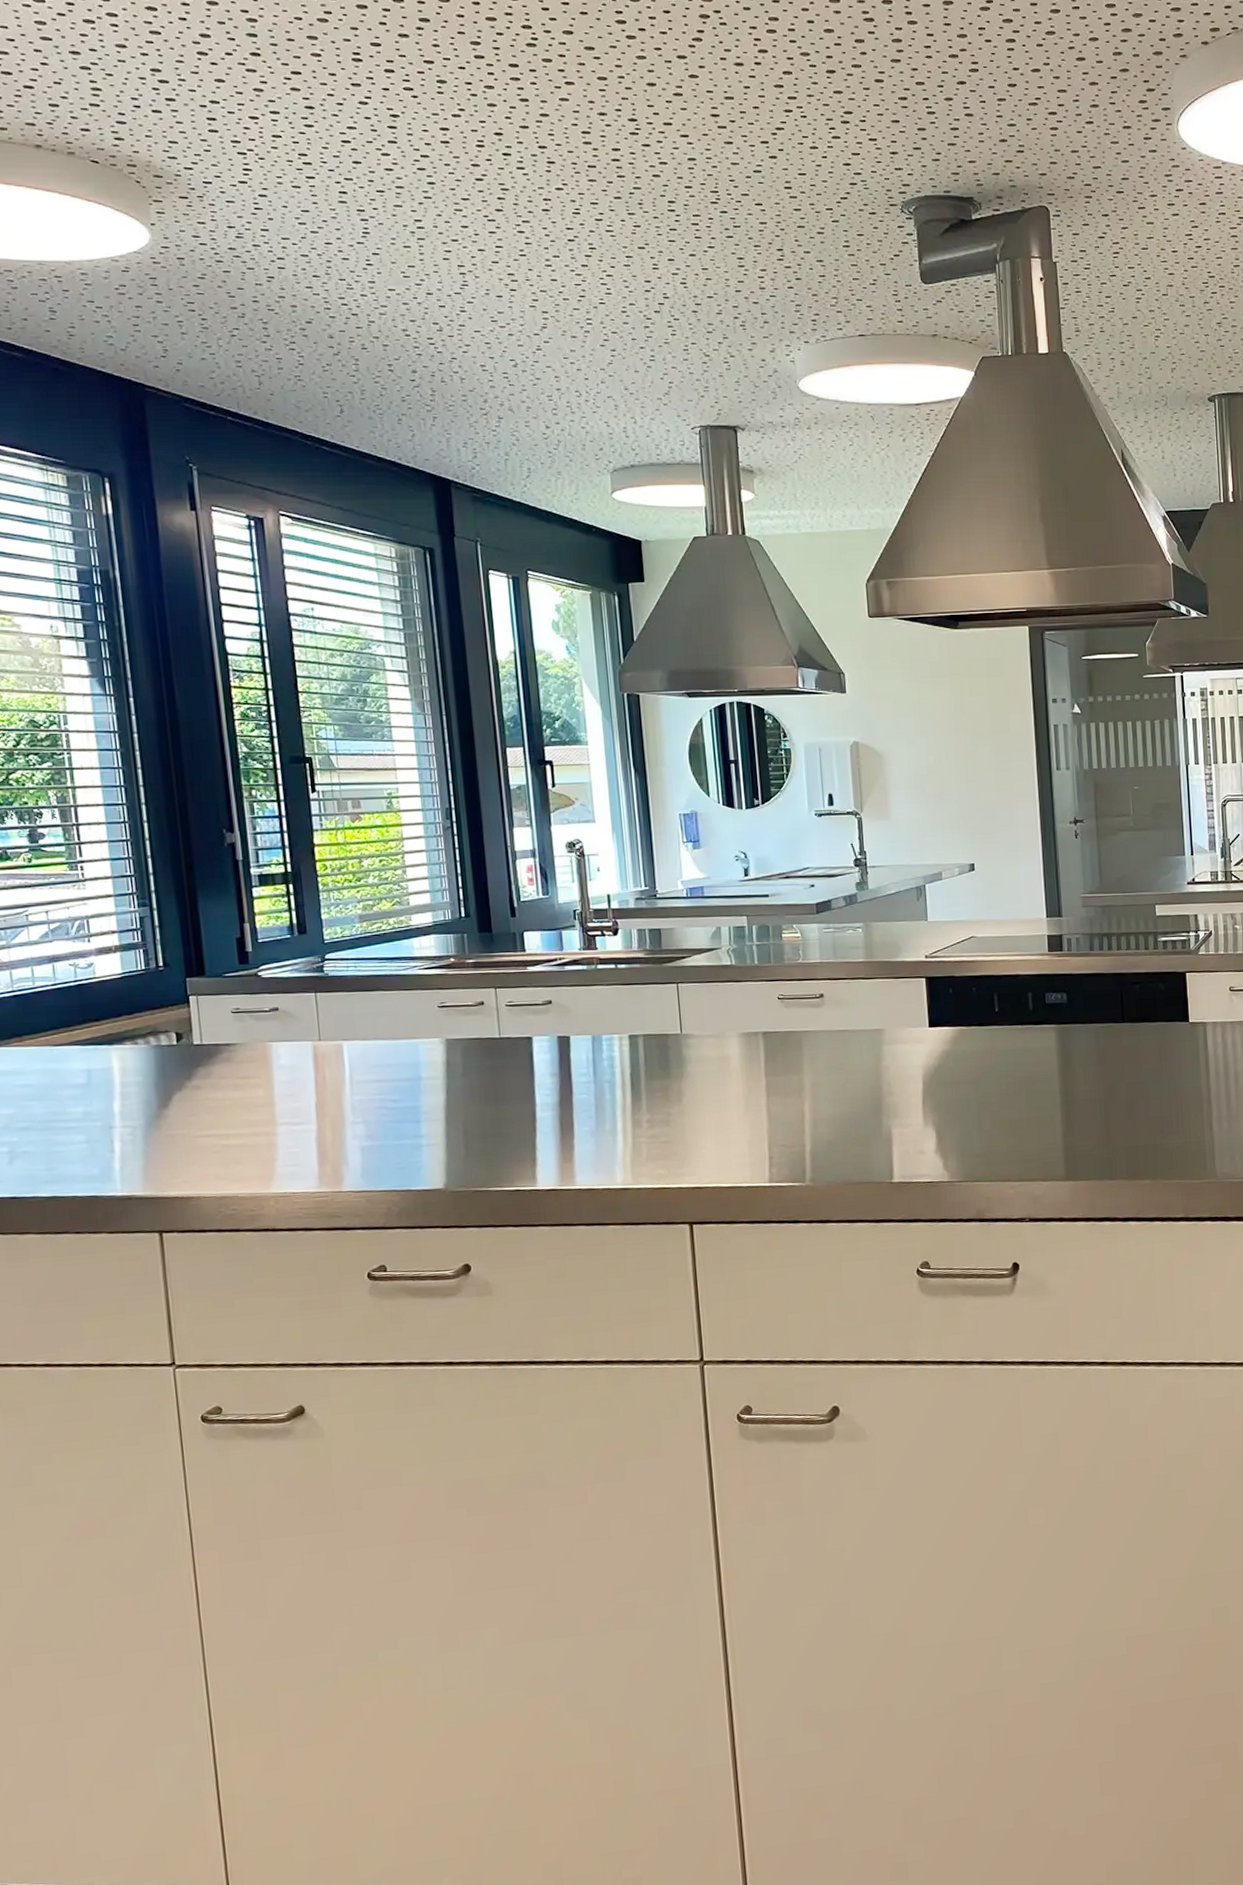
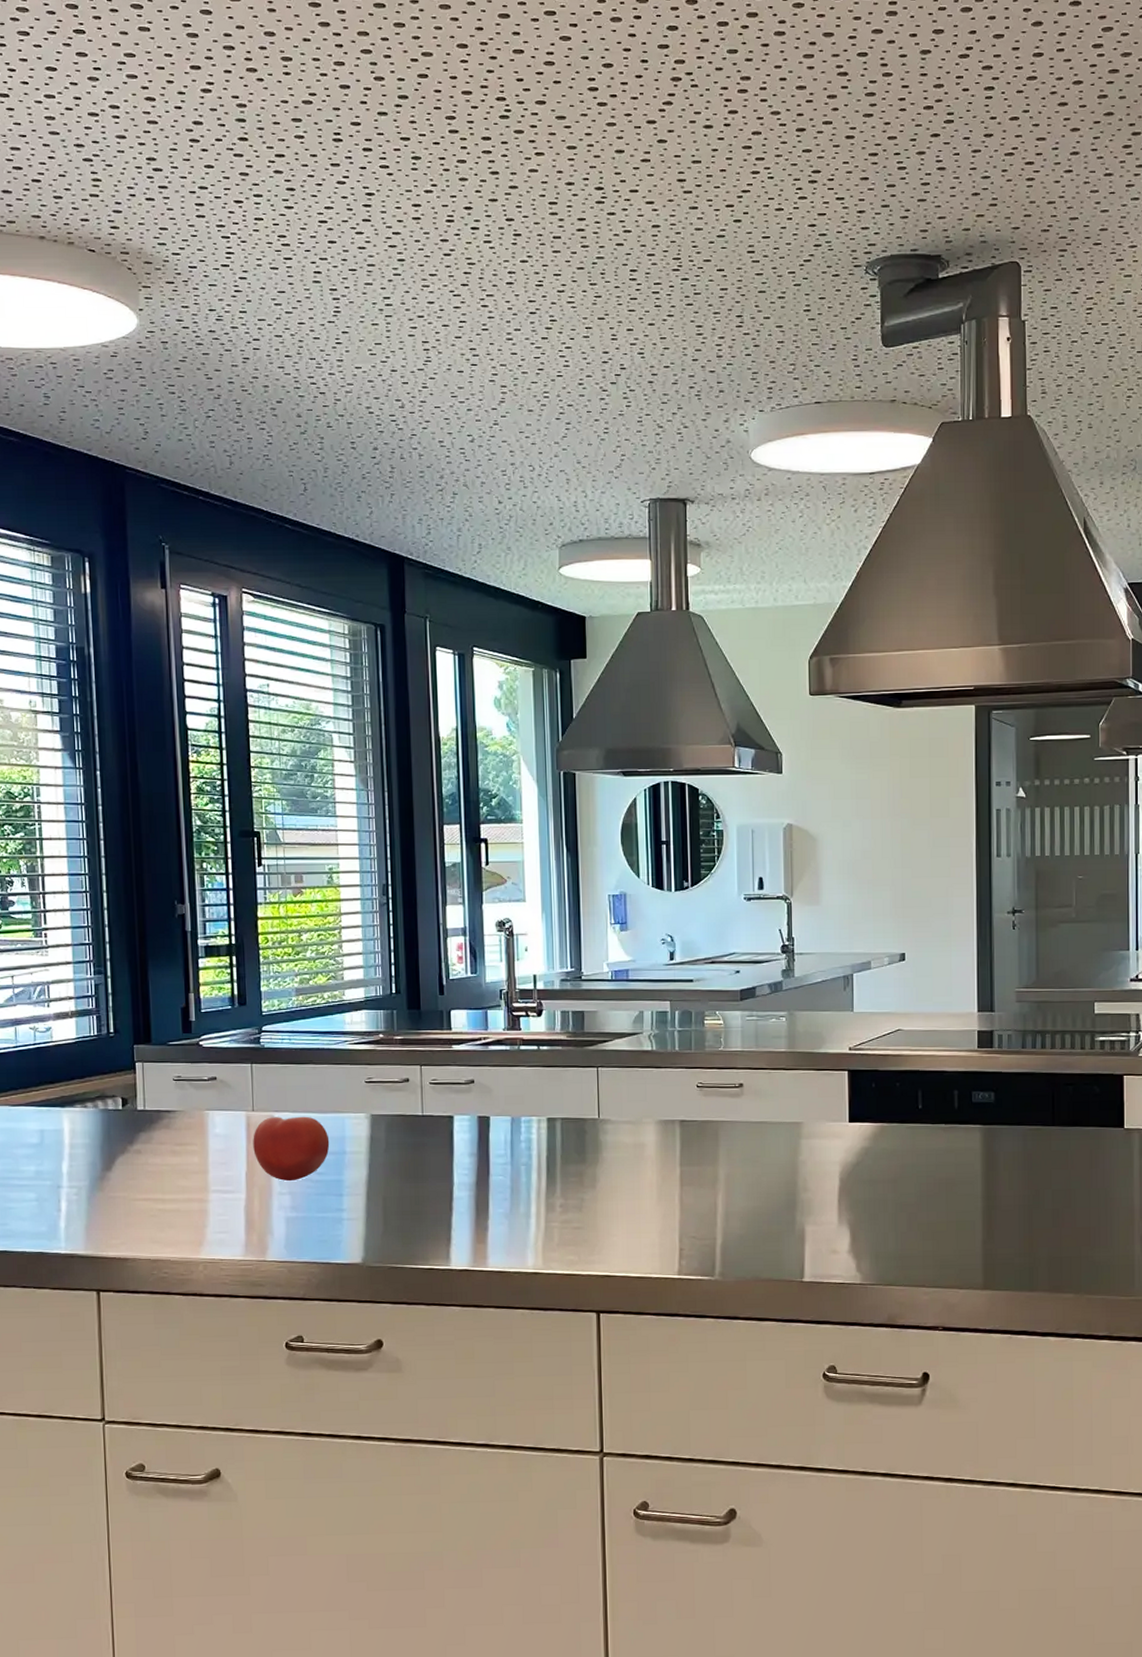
tomato: none [321,1043,404,1111] -> present [253,1116,330,1182]

